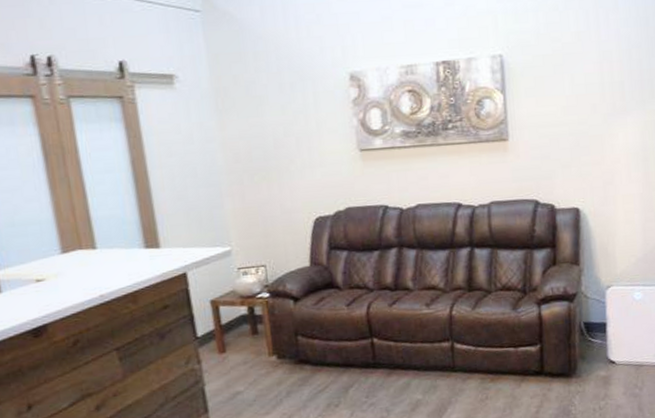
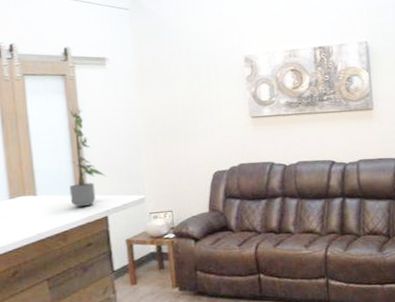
potted plant: none [130,137,183,263] -> present [69,106,107,207]

